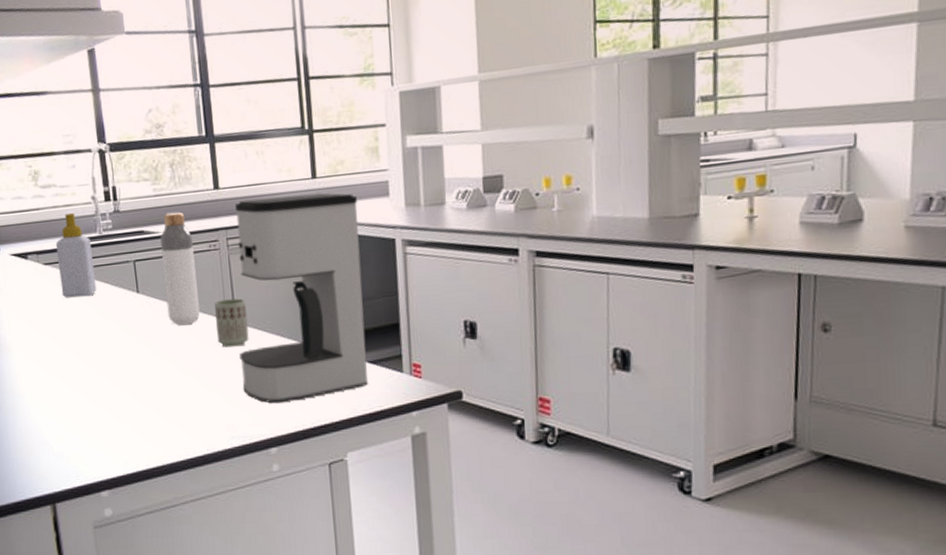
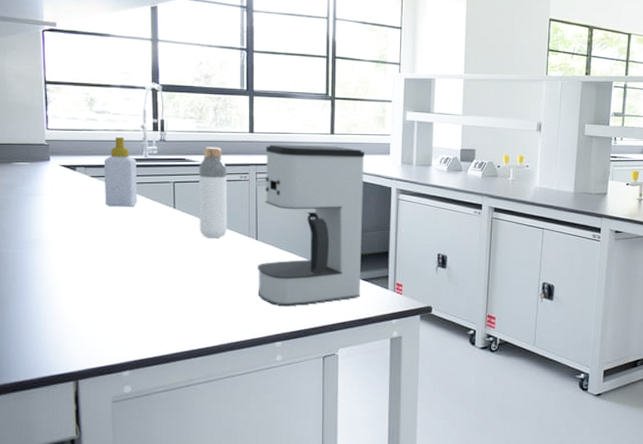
cup: present [214,298,249,348] -> none [240,221,267,259]

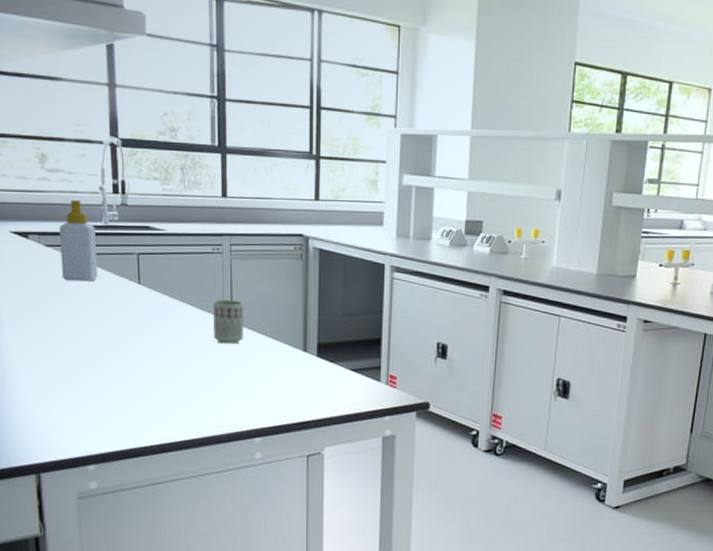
bottle: present [199,146,227,238] -> none [166,213,198,318]
cup: none [240,221,267,259] -> present [214,300,244,344]
coffee maker: present [258,144,364,307] -> none [233,211,354,399]

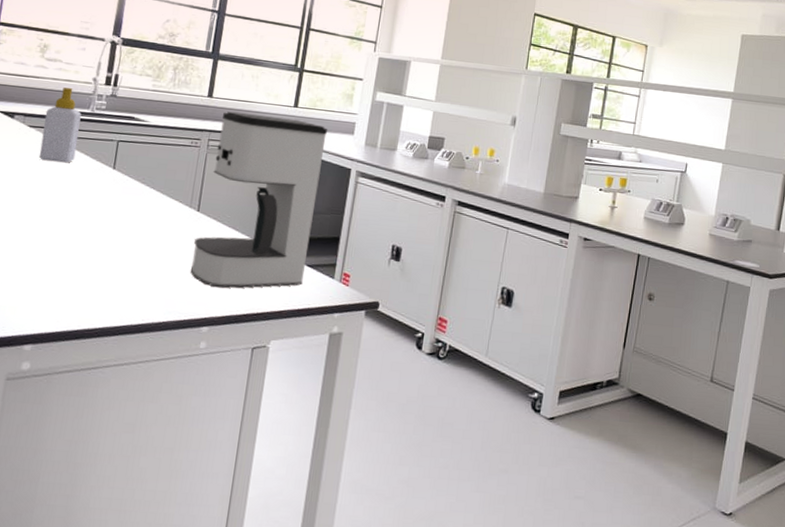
cup: present [214,300,244,344] -> none [178,189,212,233]
coffee maker: none [233,211,354,399] -> present [190,111,327,288]

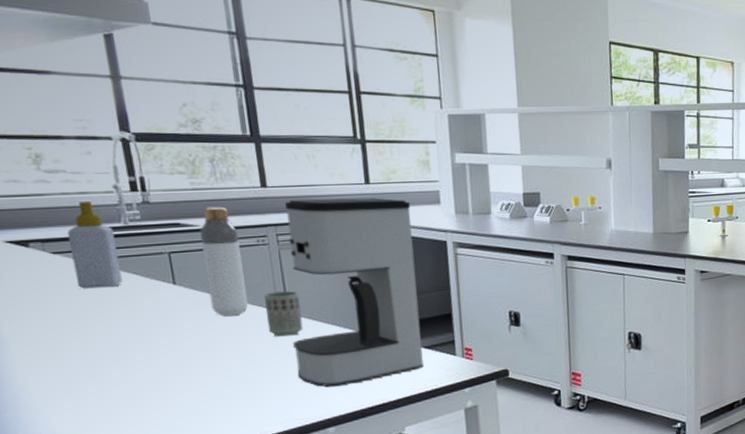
bottle: none [137,107,178,205] -> present [200,206,248,316]
cup: none [178,189,212,233] -> present [264,291,303,337]

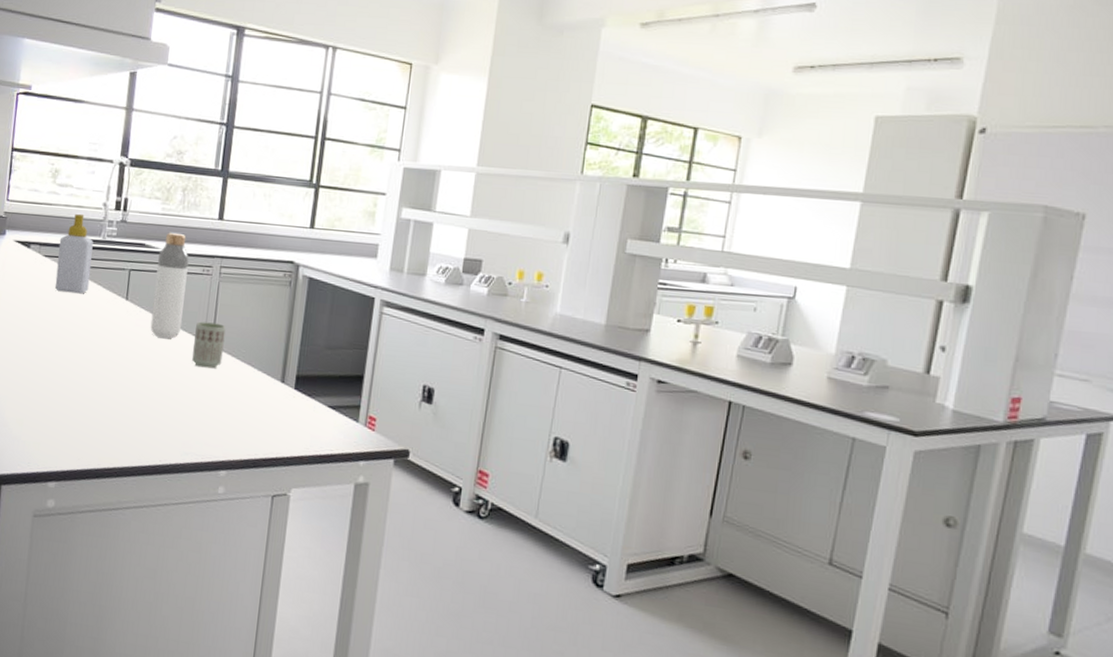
coffee maker: present [285,197,424,387] -> none [206,234,347,430]

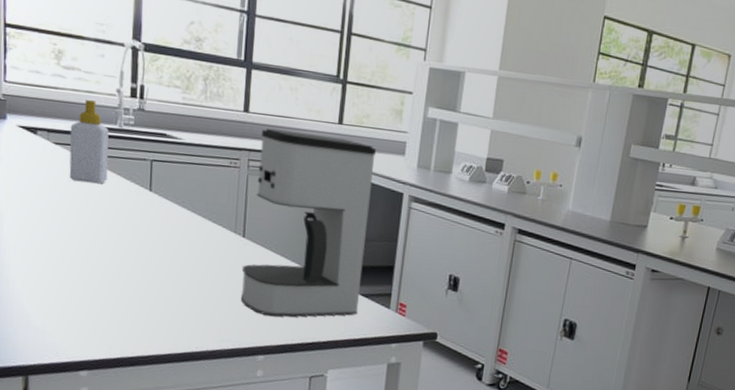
bottle: present [150,232,189,339] -> none [177,122,215,230]
cup: present [192,321,226,369] -> none [224,214,257,260]
coffee maker: none [206,234,347,430] -> present [240,128,376,317]

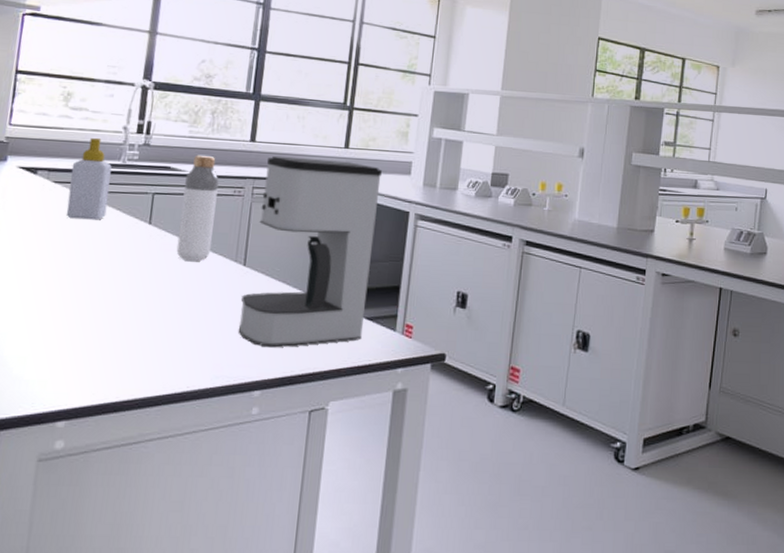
bottle: none [177,122,215,230] -> present [176,154,219,261]

